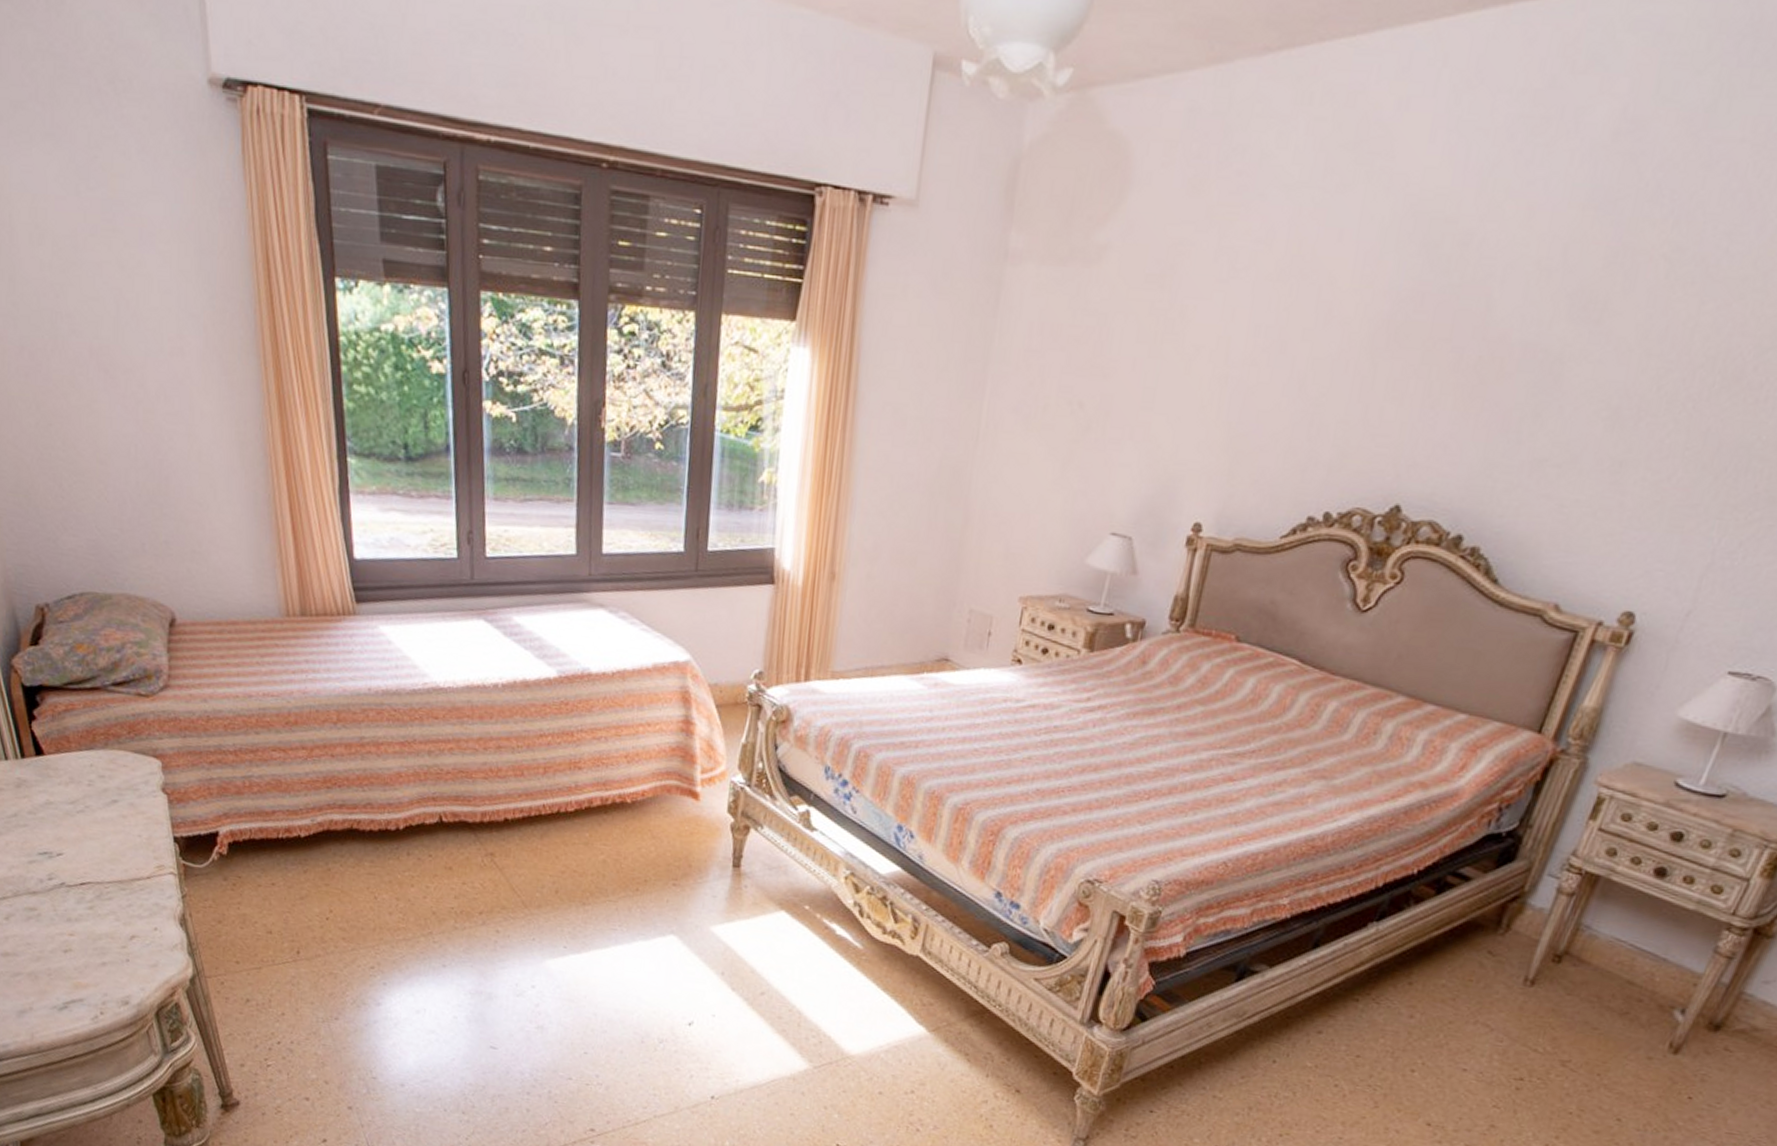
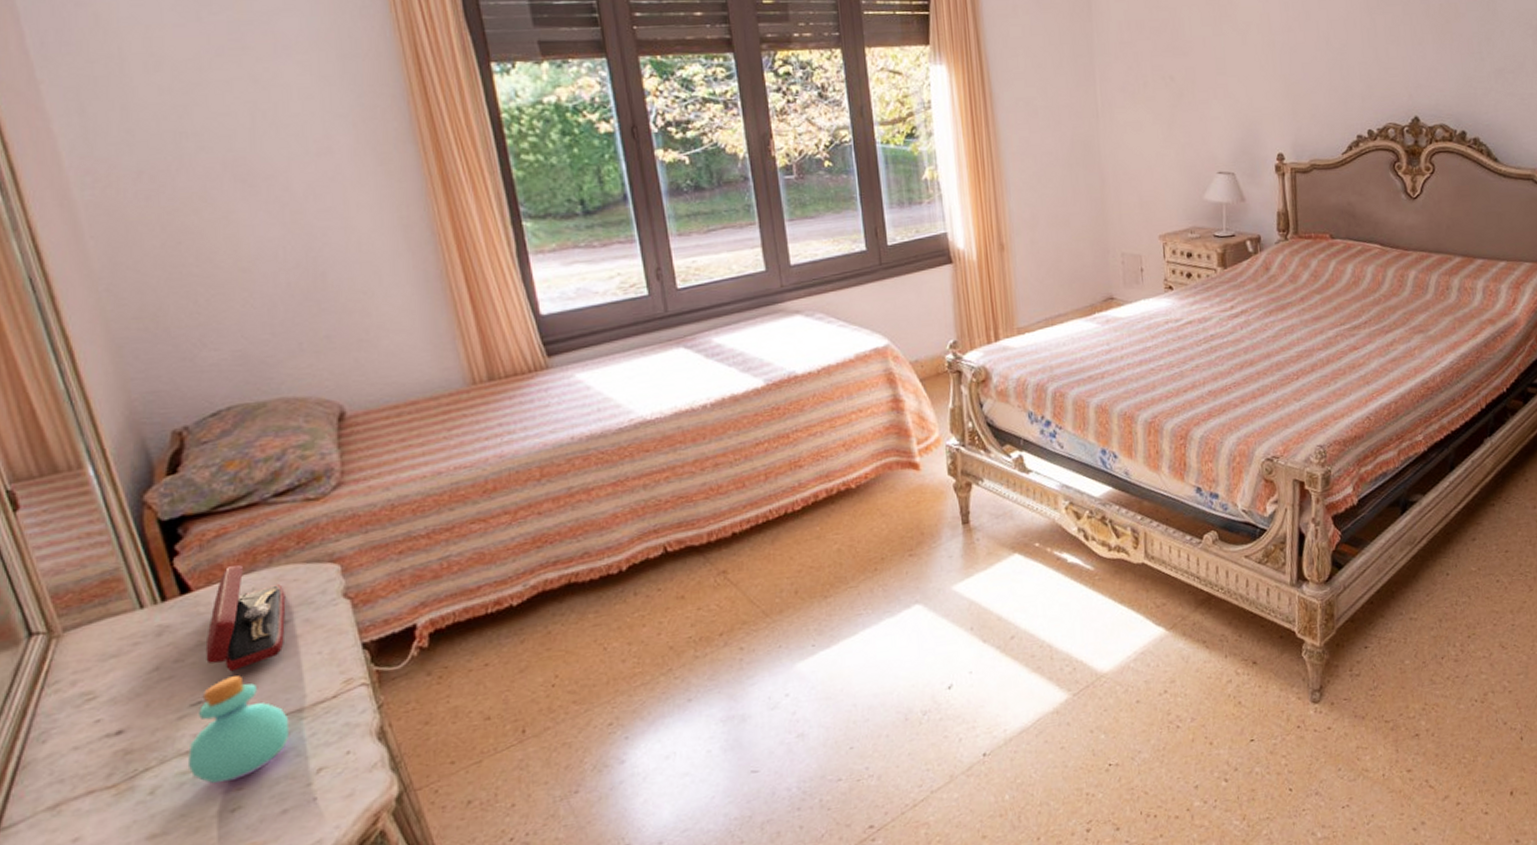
perfume bottle: none [34,837,111,926] -> present [187,675,289,784]
jewelry box: none [52,739,116,834] -> present [205,565,286,672]

